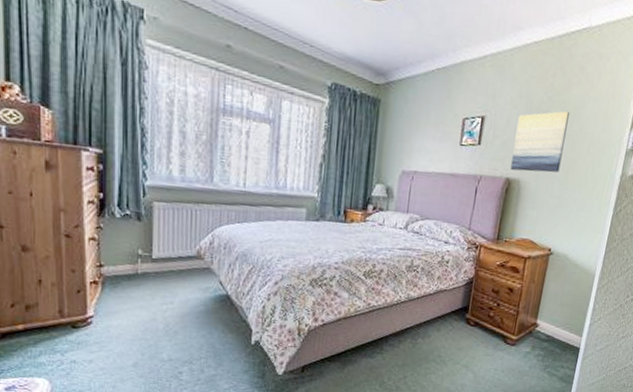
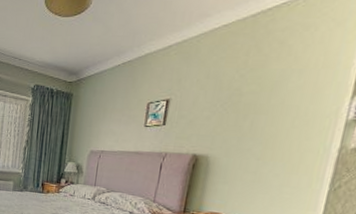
wall art: present [510,111,570,173] -> none [198,86,267,148]

